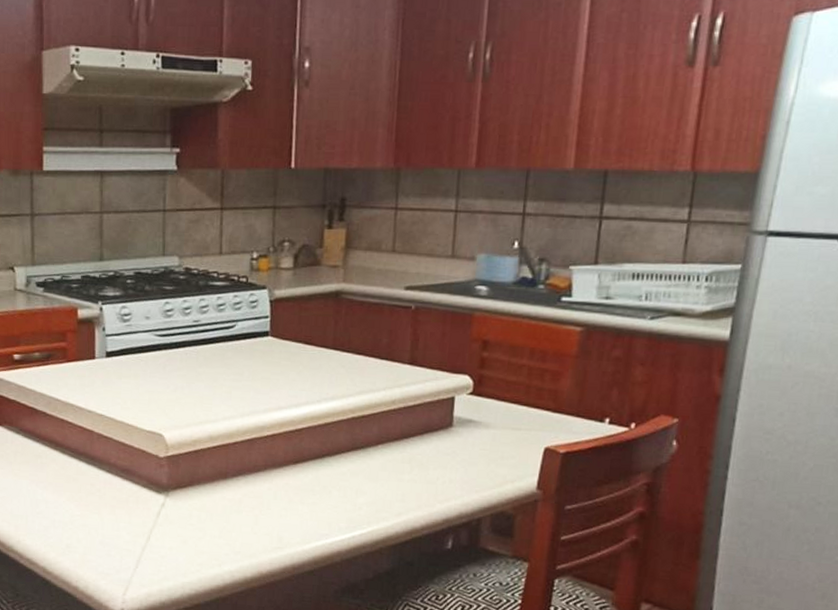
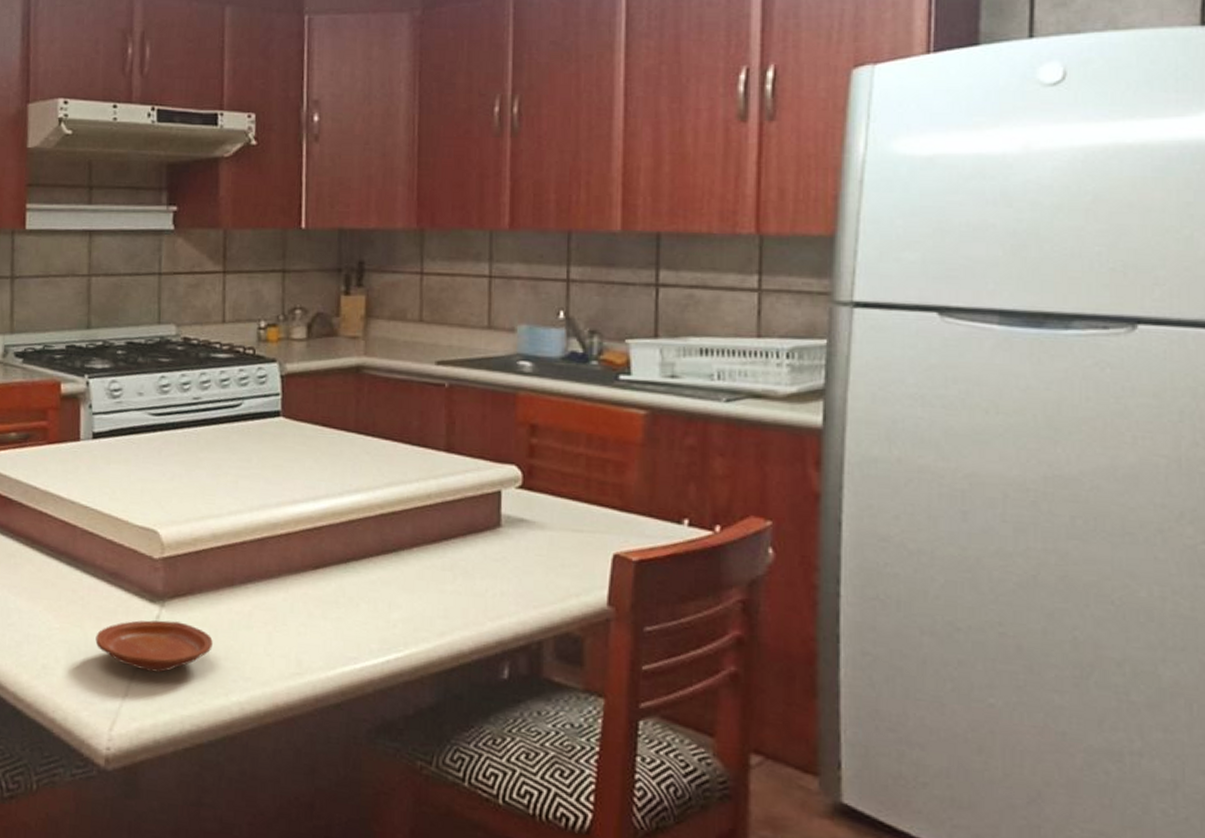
plate: none [111,507,209,549] -> present [95,620,213,673]

